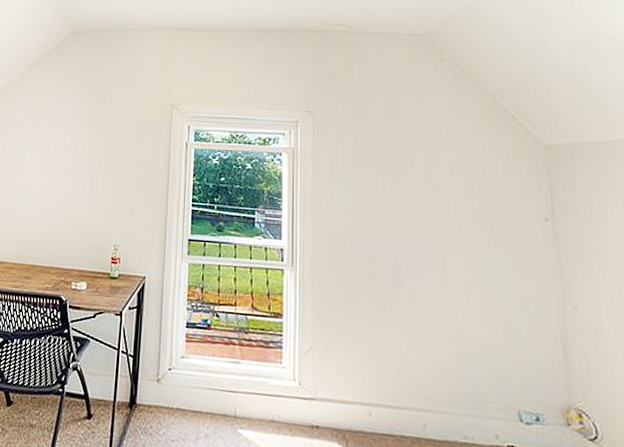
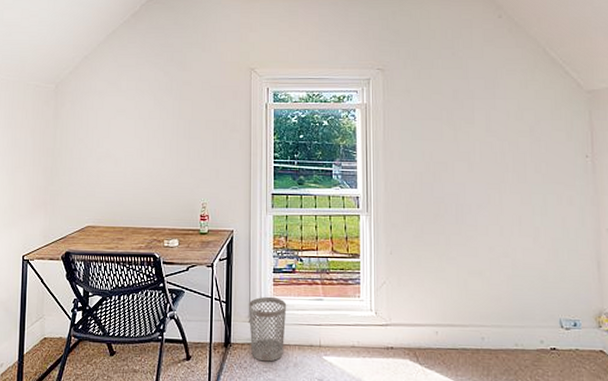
wastebasket: none [157,353,200,430] -> present [248,296,287,362]

